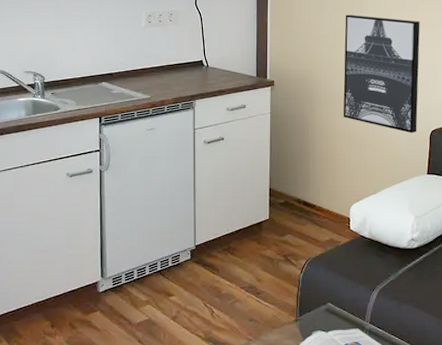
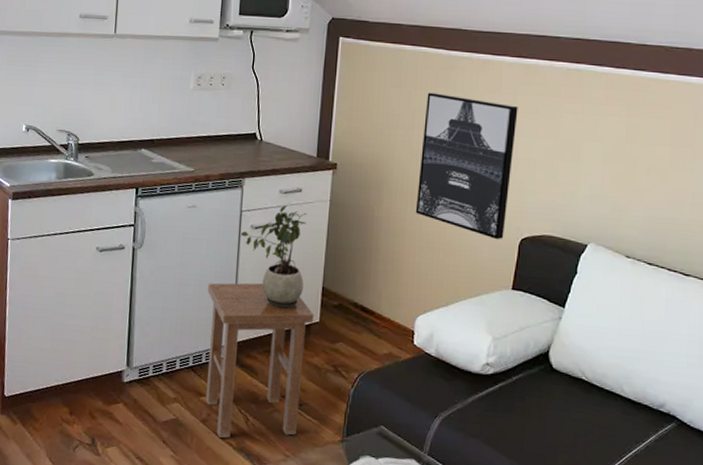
stool: none [169,191,264,332] -> present [205,282,314,439]
potted plant: none [195,120,253,210] -> present [240,205,307,309]

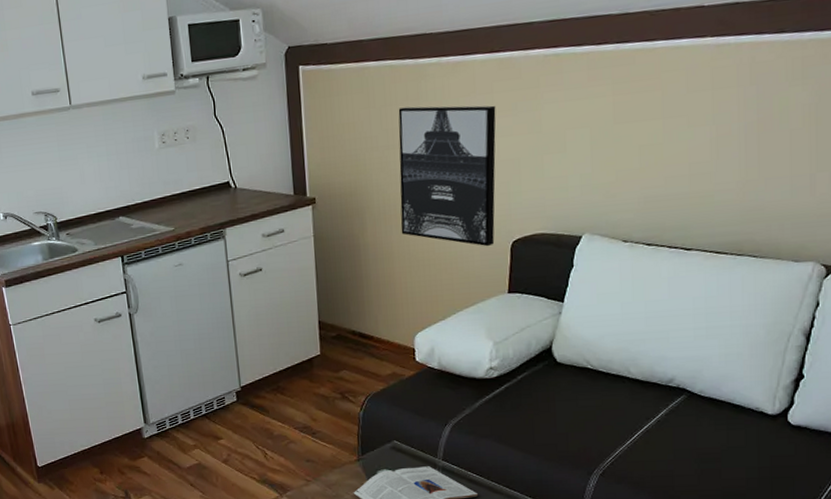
stool: present [205,282,314,439] -> none [207,327,315,475]
potted plant: present [240,205,307,309] -> none [230,248,300,348]

